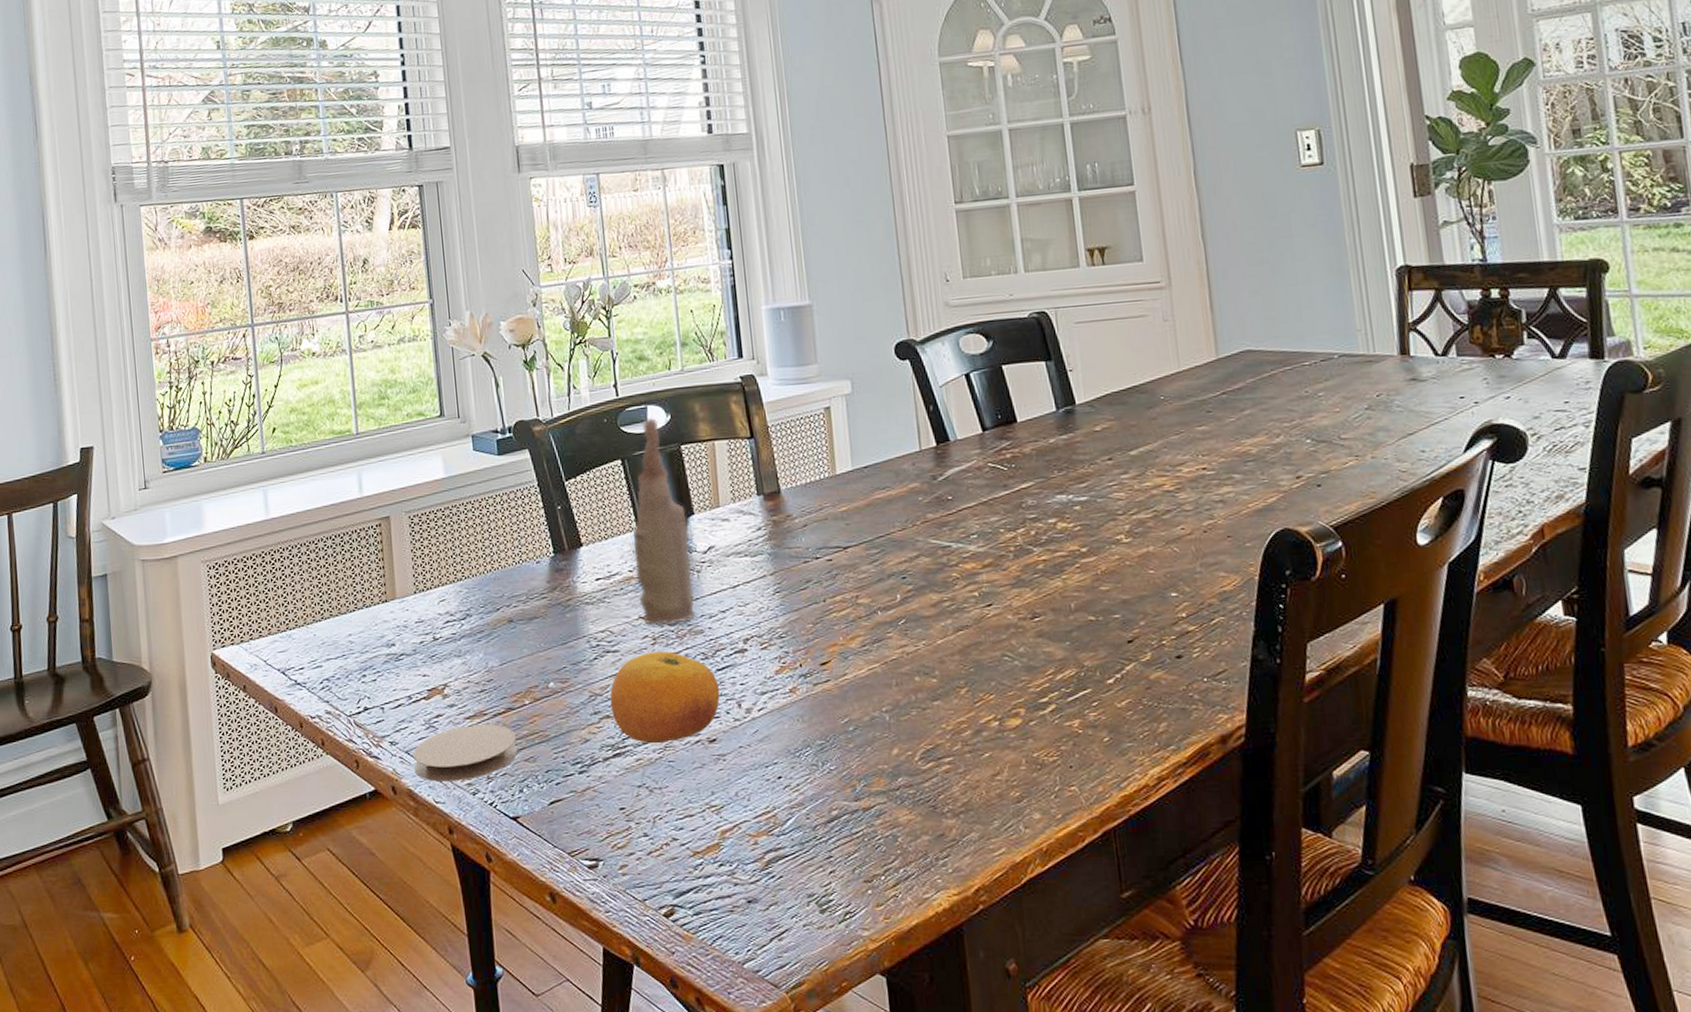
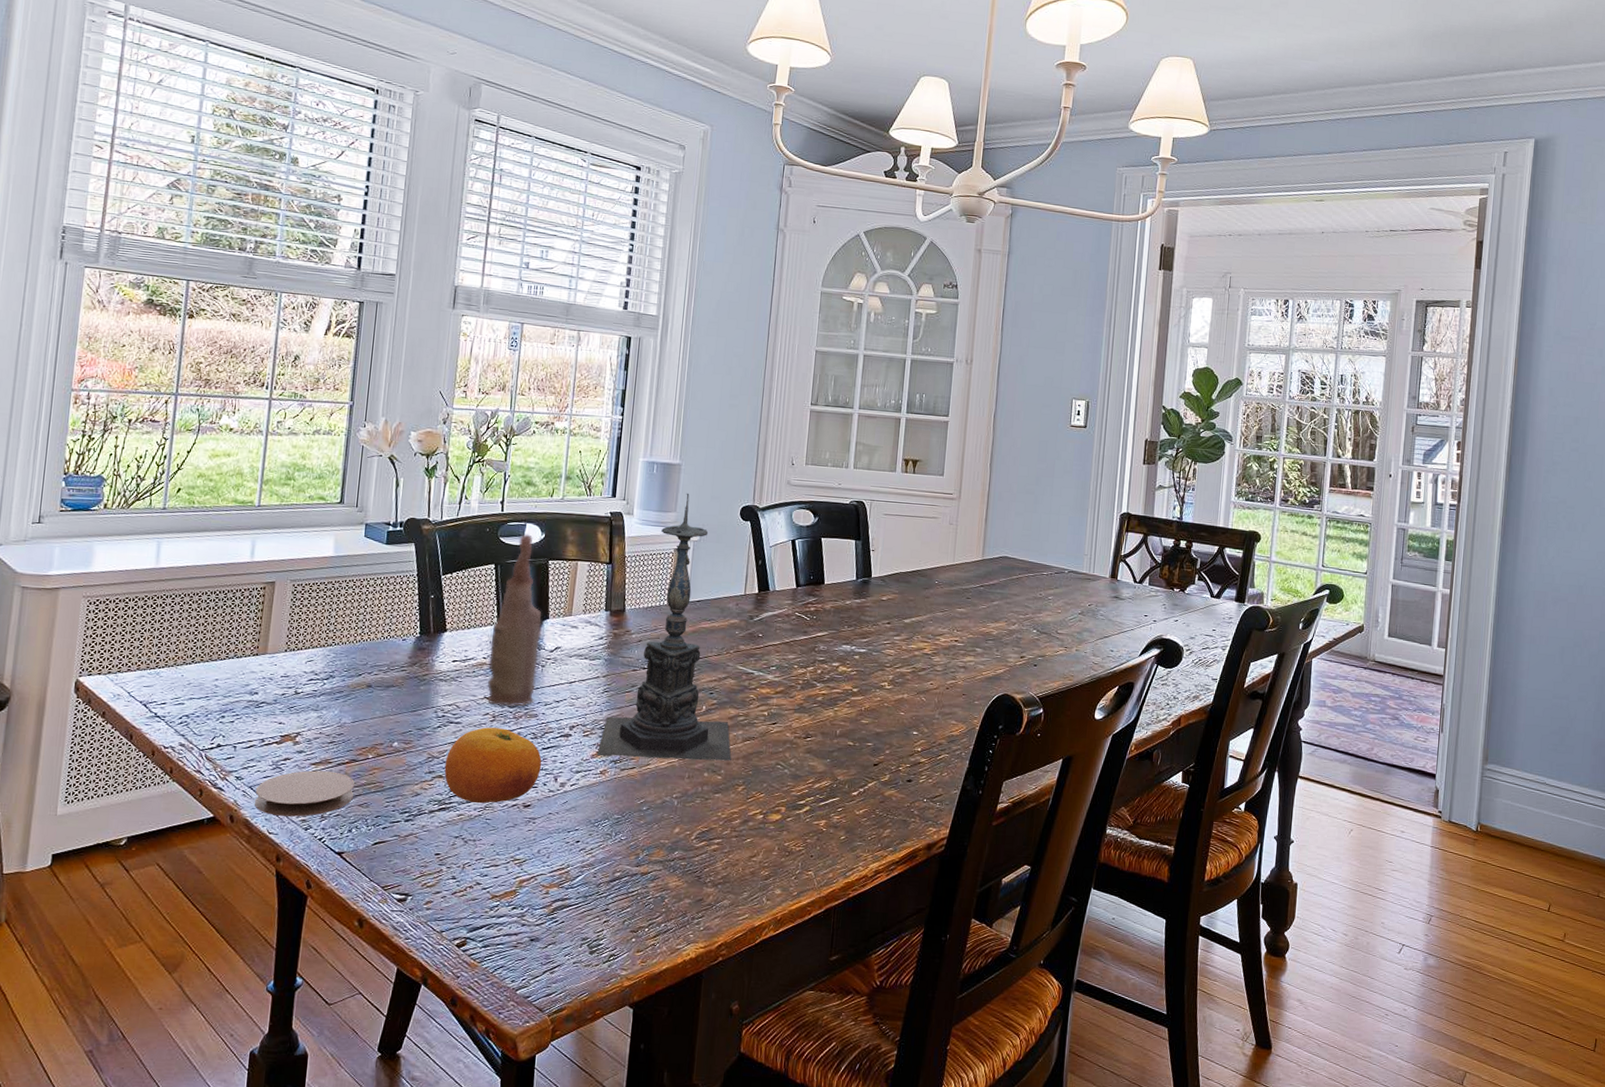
candle holder: none [781,338,945,672] -> present [597,493,732,761]

